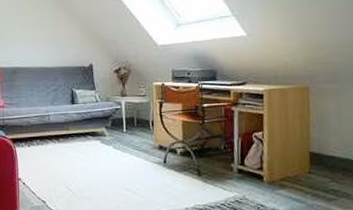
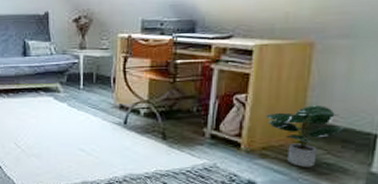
potted plant: none [280,139,342,194] -> present [266,105,344,167]

